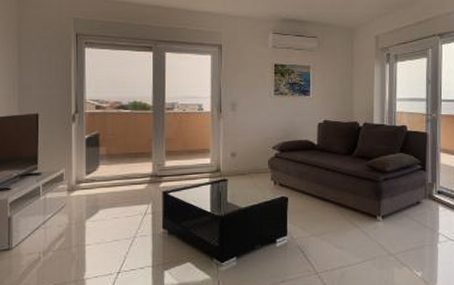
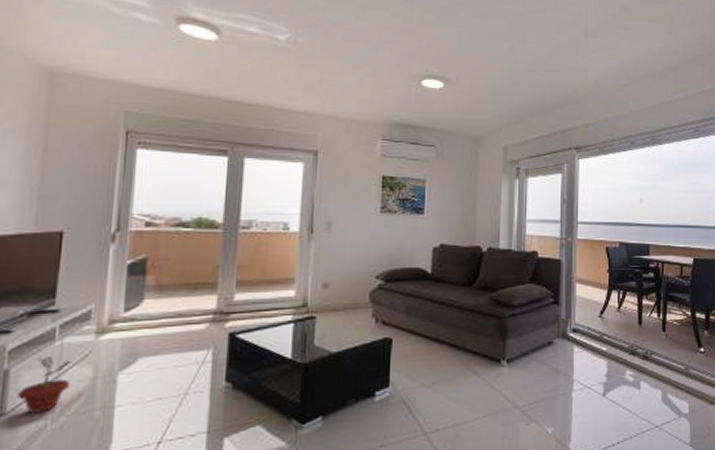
potted plant: none [19,208,54,249] -> present [17,357,71,413]

